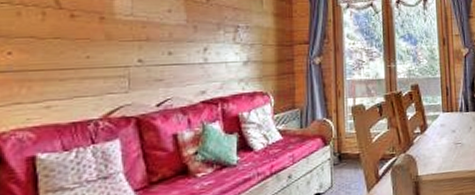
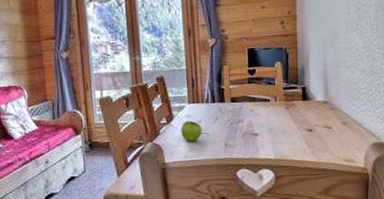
fruit: none [435,130,456,153] -> present [181,120,202,142]

